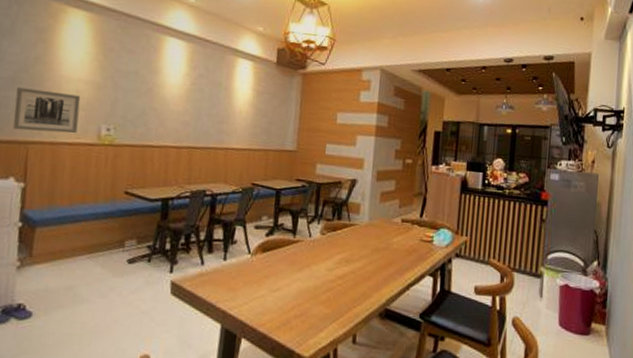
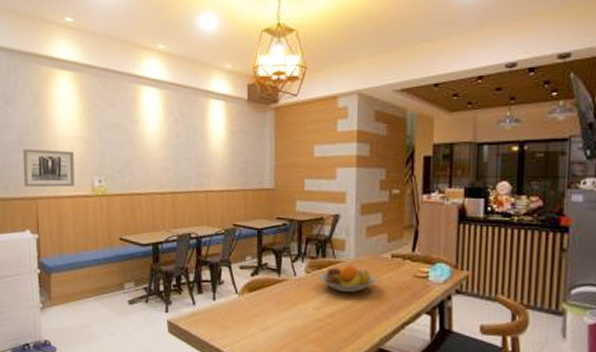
fruit bowl: none [333,227,387,255] -> present [319,264,376,293]

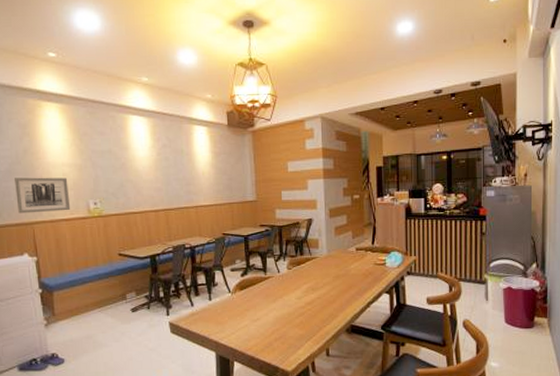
fruit bowl: present [319,264,376,293] -> none [299,259,345,283]

